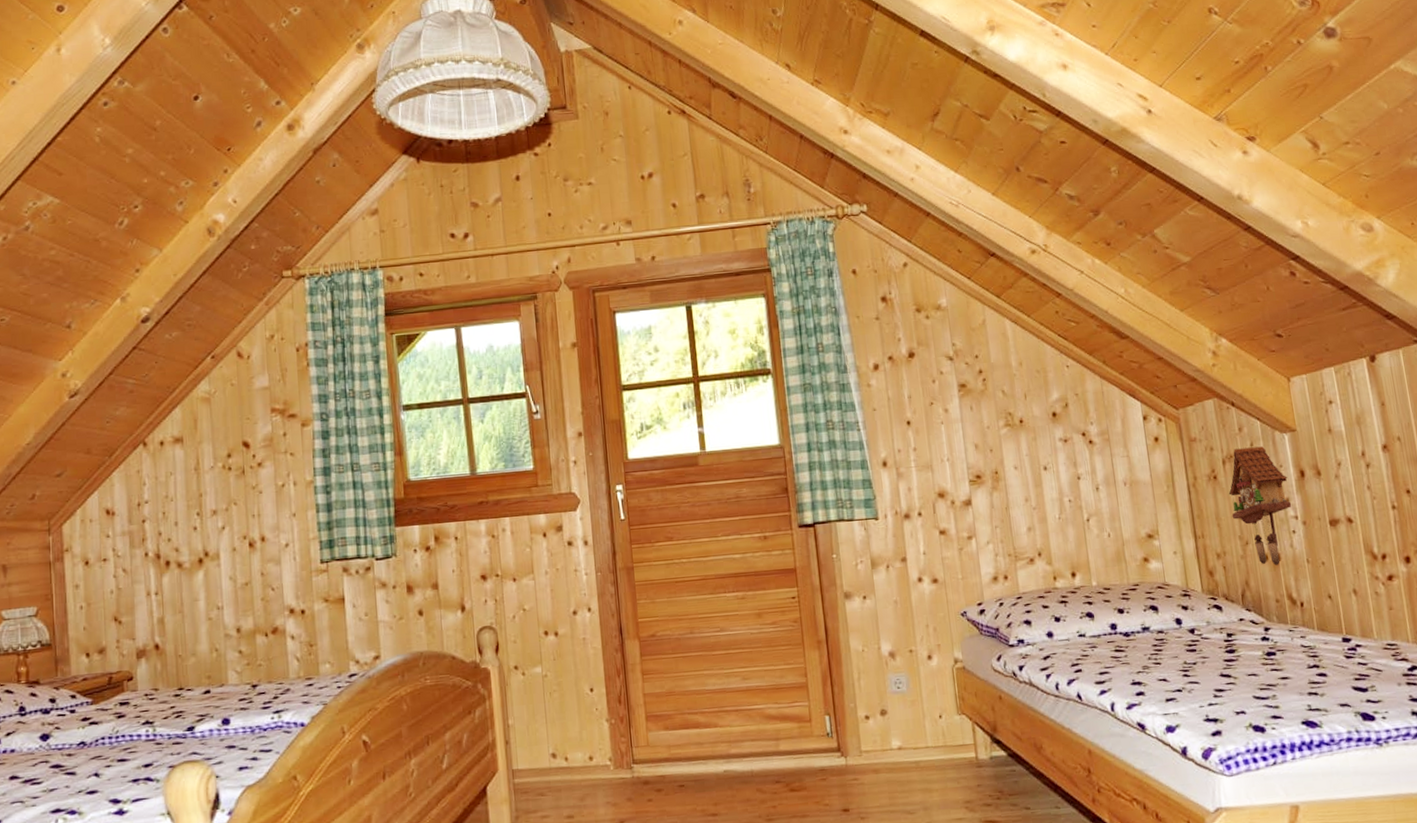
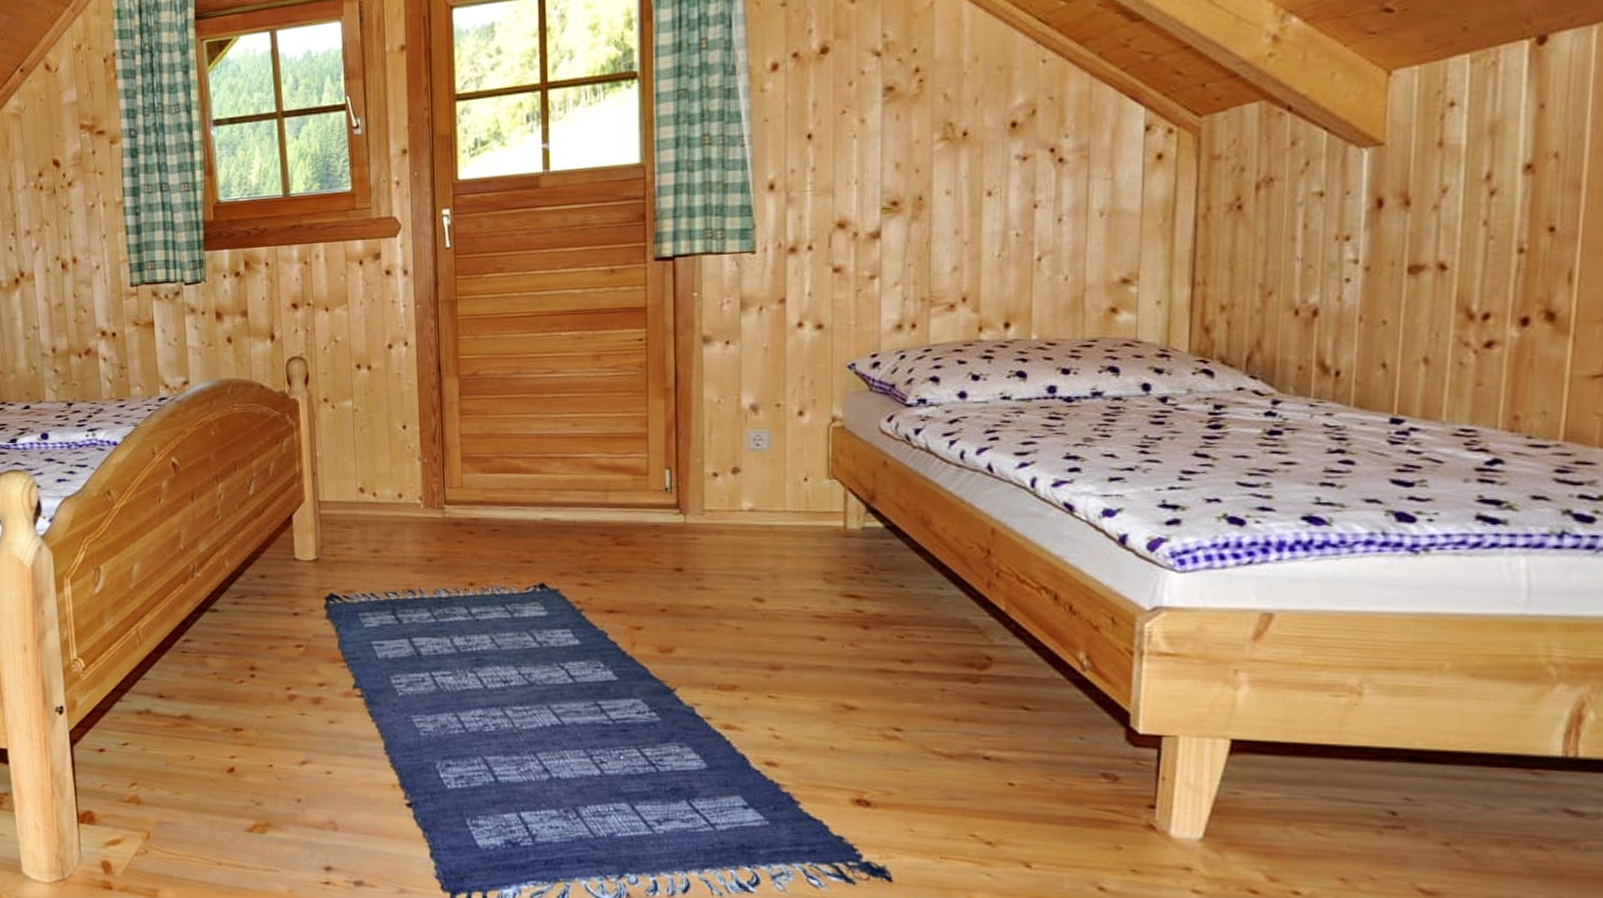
cuckoo clock: present [1228,446,1292,565] -> none [1254,166,1355,323]

